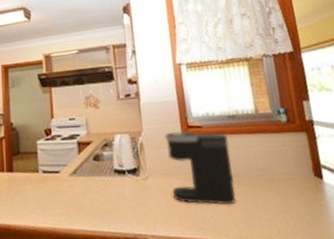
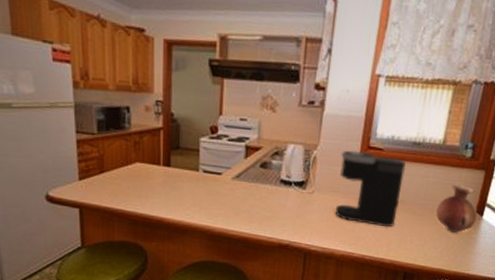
vase: none [272,150,319,201] -> present [436,185,477,233]

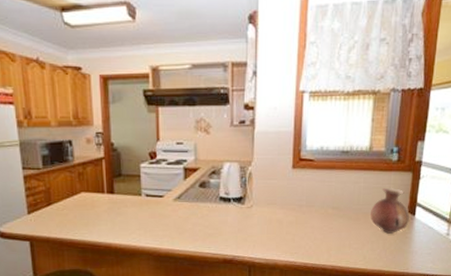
coffee maker: present [335,150,406,227] -> none [274,163,337,234]

